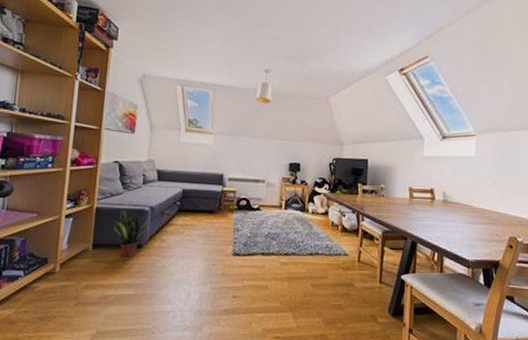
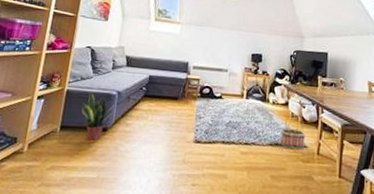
basket: none [321,223,347,257] -> present [280,113,306,149]

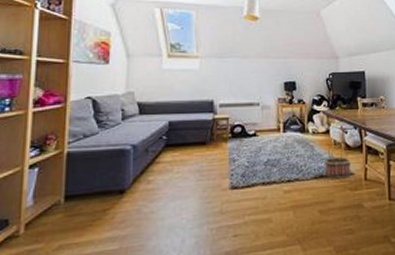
potted plant: present [81,92,115,140] -> none [89,151,131,206]

